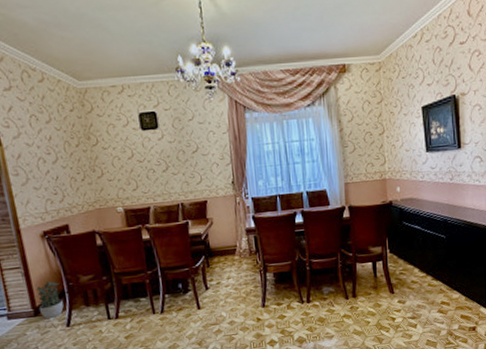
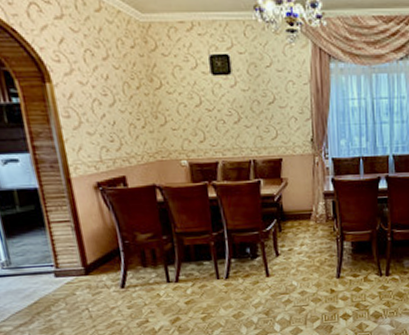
potted plant: present [35,281,64,319] -> none [86,238,118,279]

